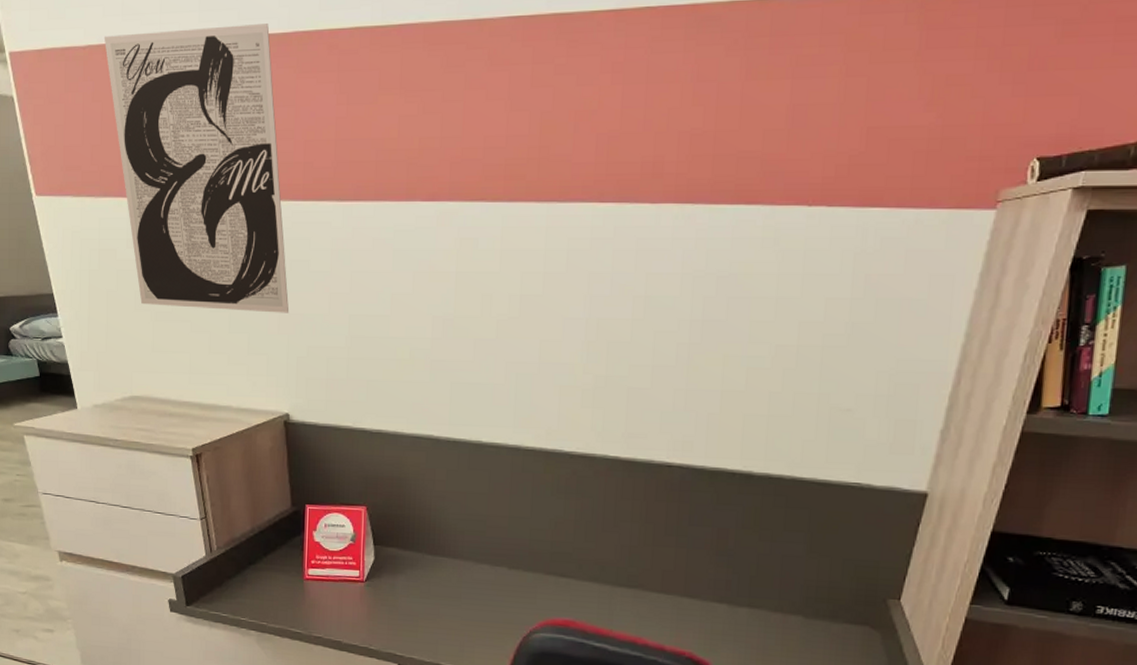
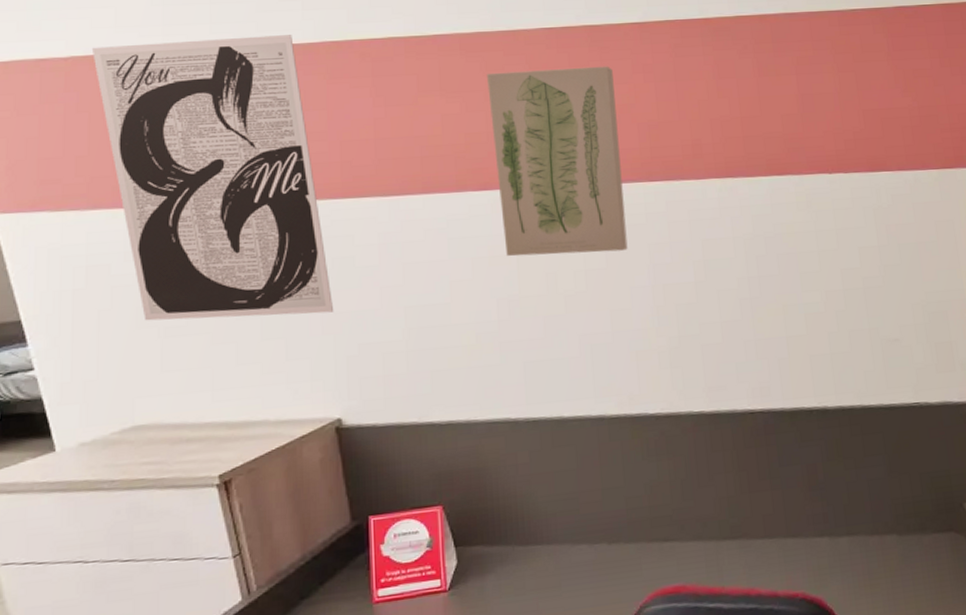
wall art: none [446,63,578,278] -> present [487,66,628,256]

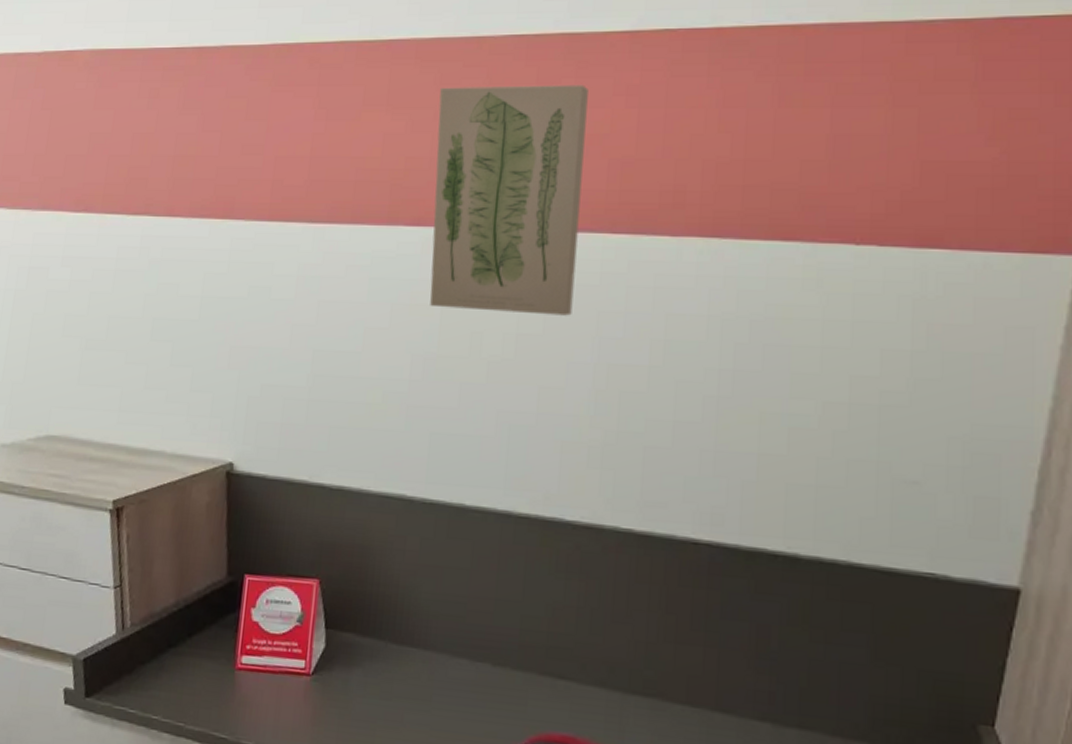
wall art: present [91,35,334,321] -> none [62,35,245,346]

